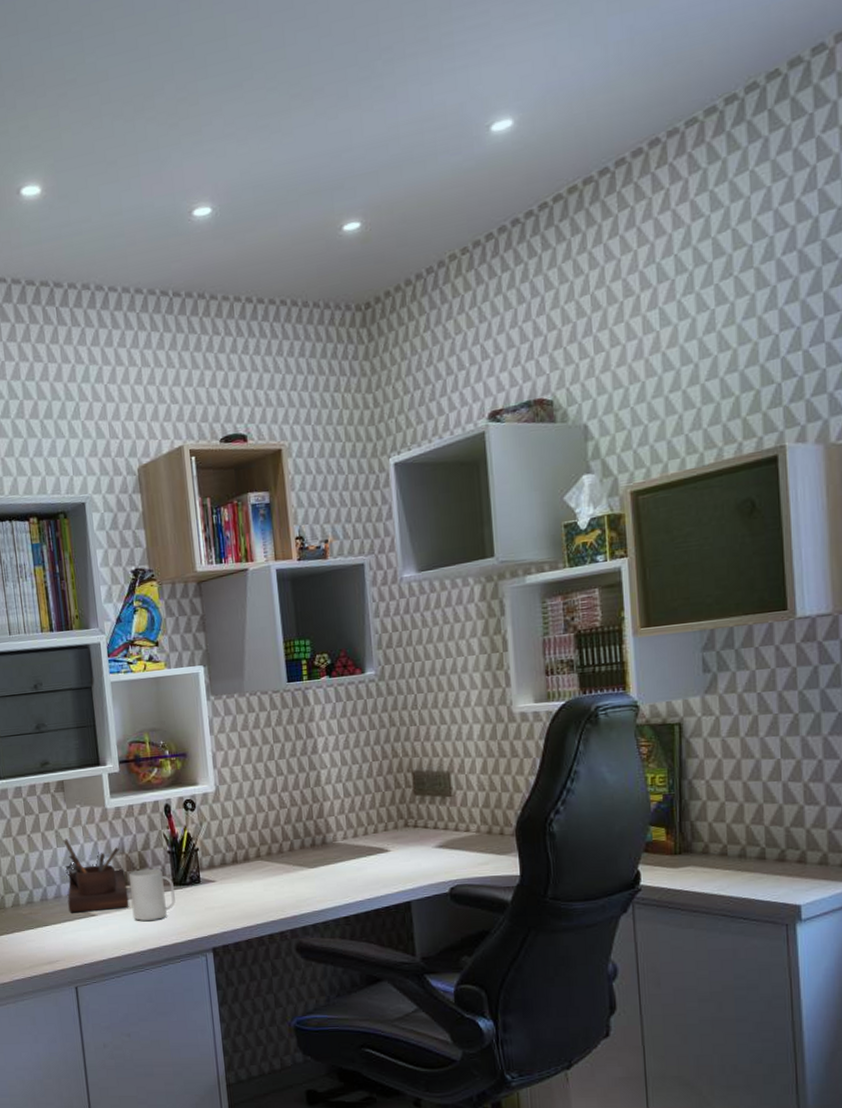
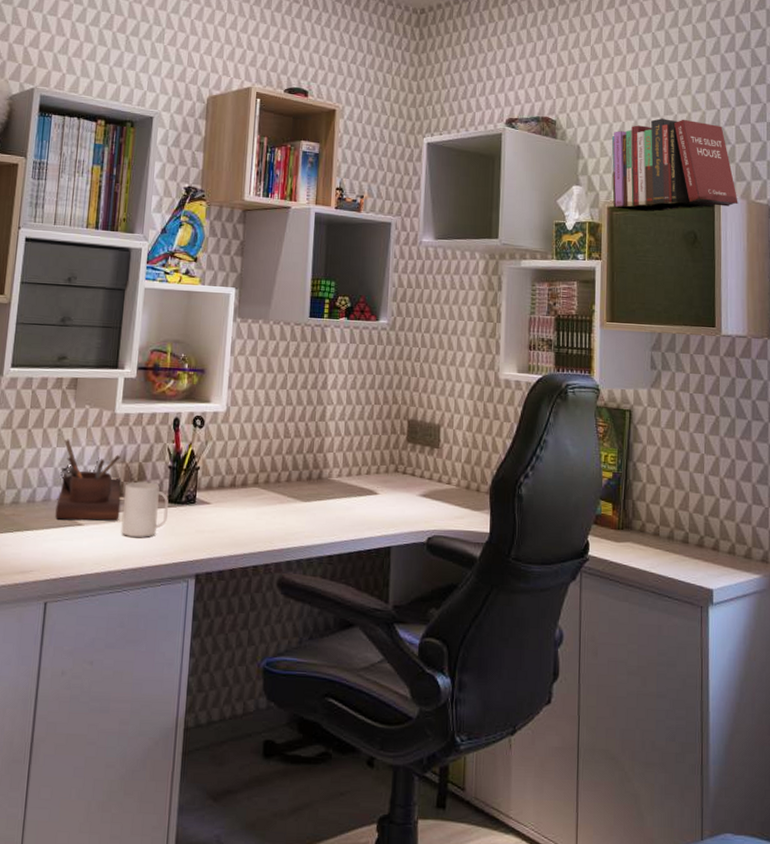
books: none [628,355,812,492] -> present [611,118,738,212]

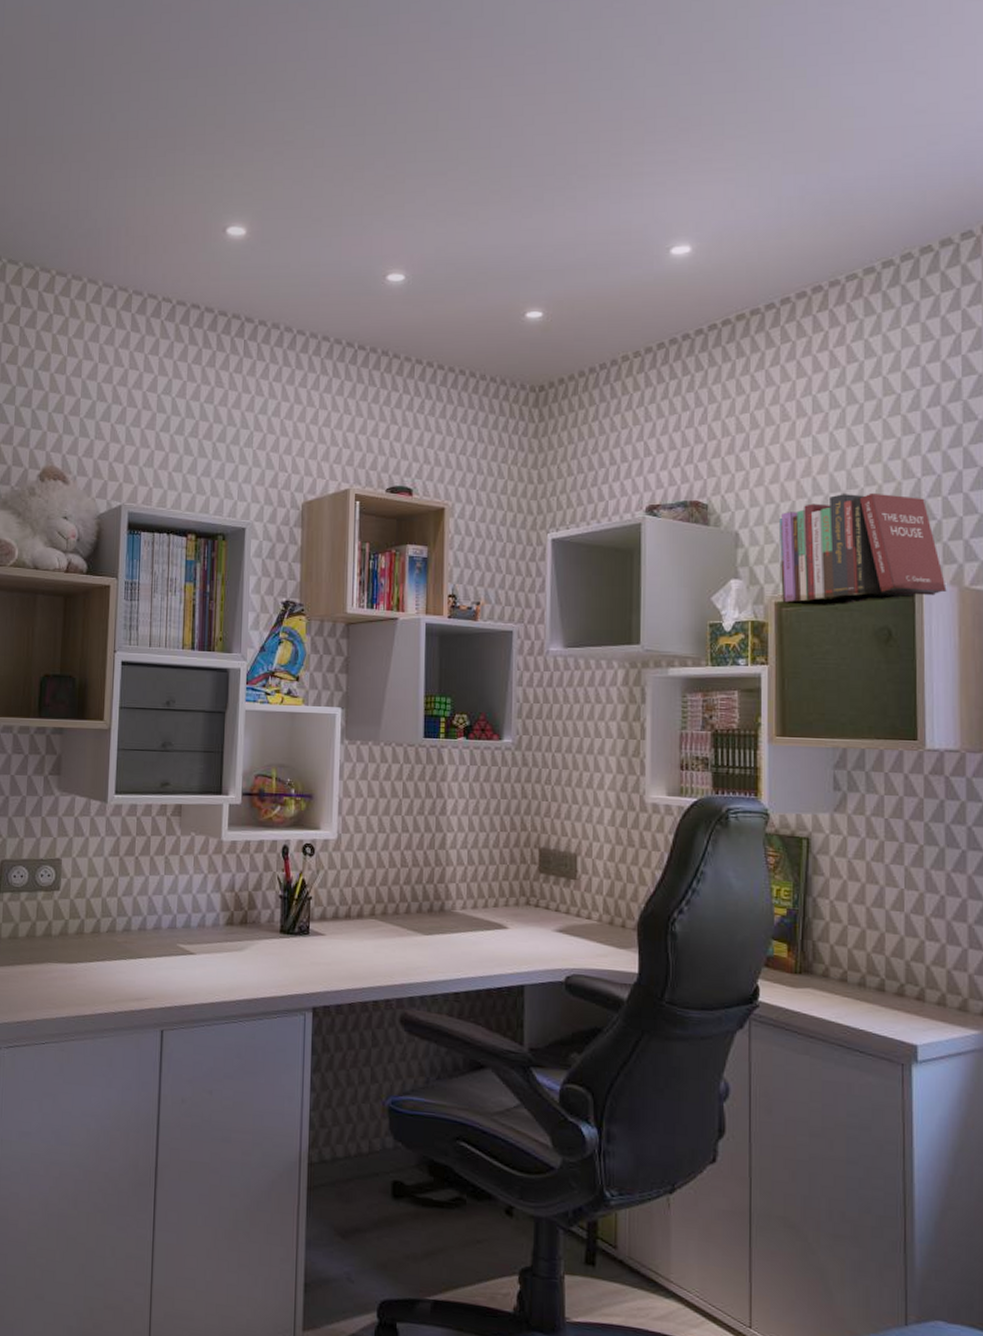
desk organizer: present [55,439,121,521] -> none [167,867,232,950]
mug: present [121,481,169,538] -> none [233,911,281,969]

